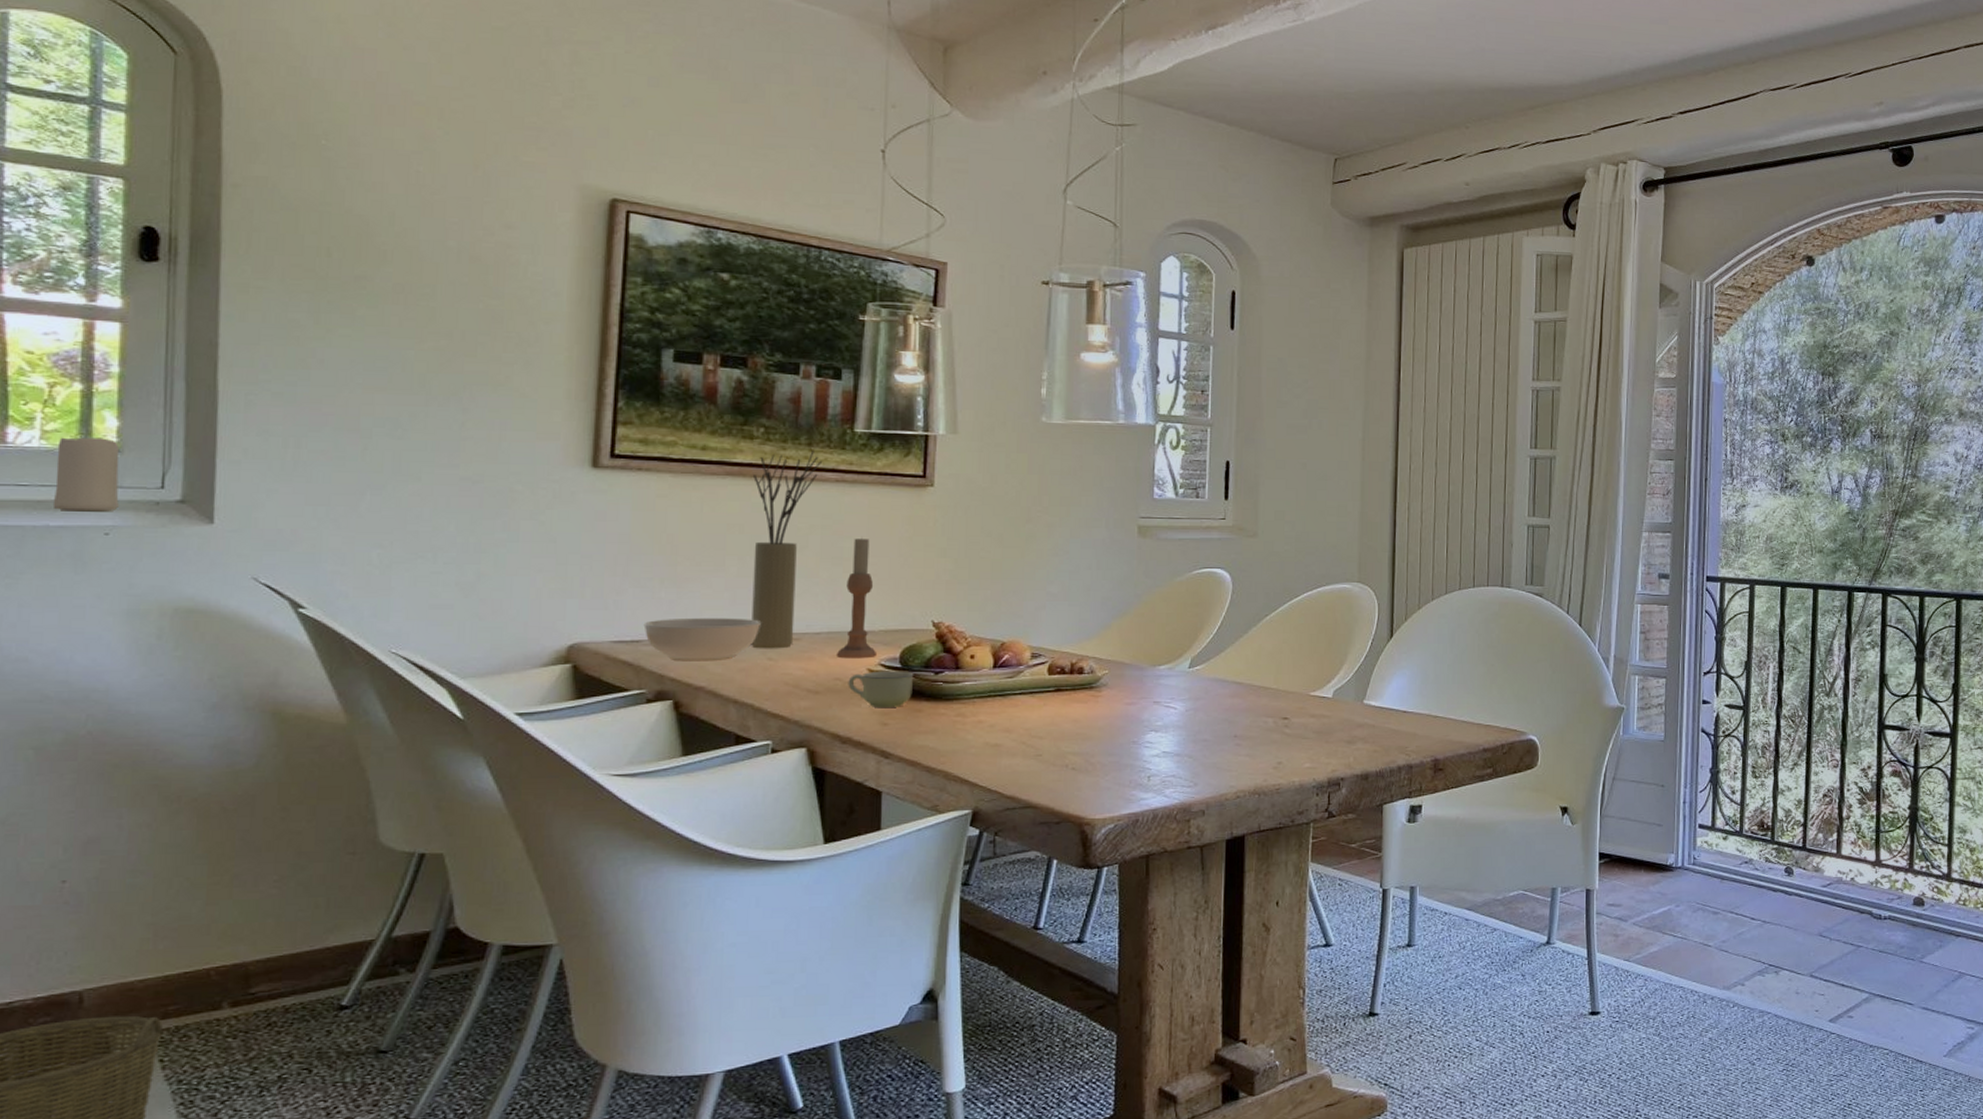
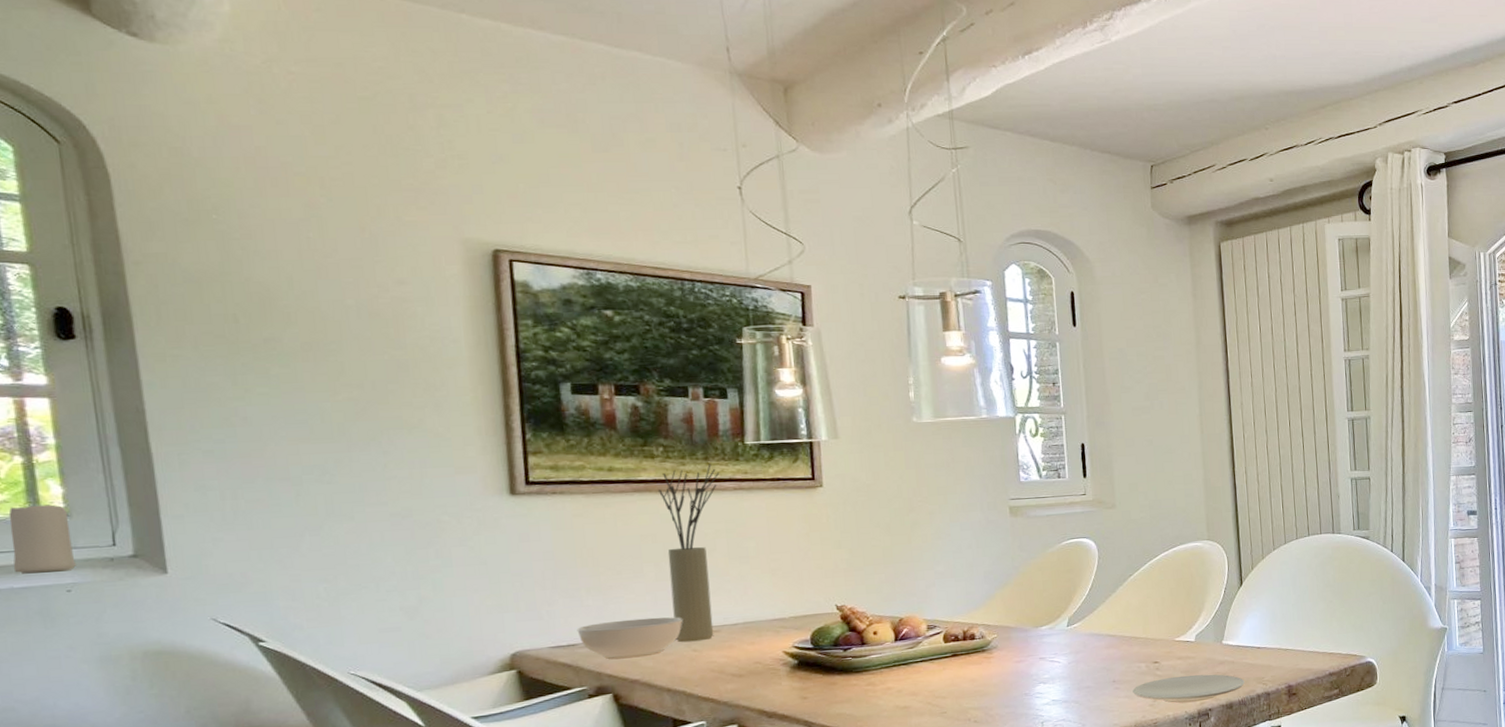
candlestick: present [837,537,876,659] -> none [754,537,790,645]
cup: present [848,671,914,707] -> none [767,650,826,684]
plate: none [1255,736,1385,769] -> present [1132,674,1245,703]

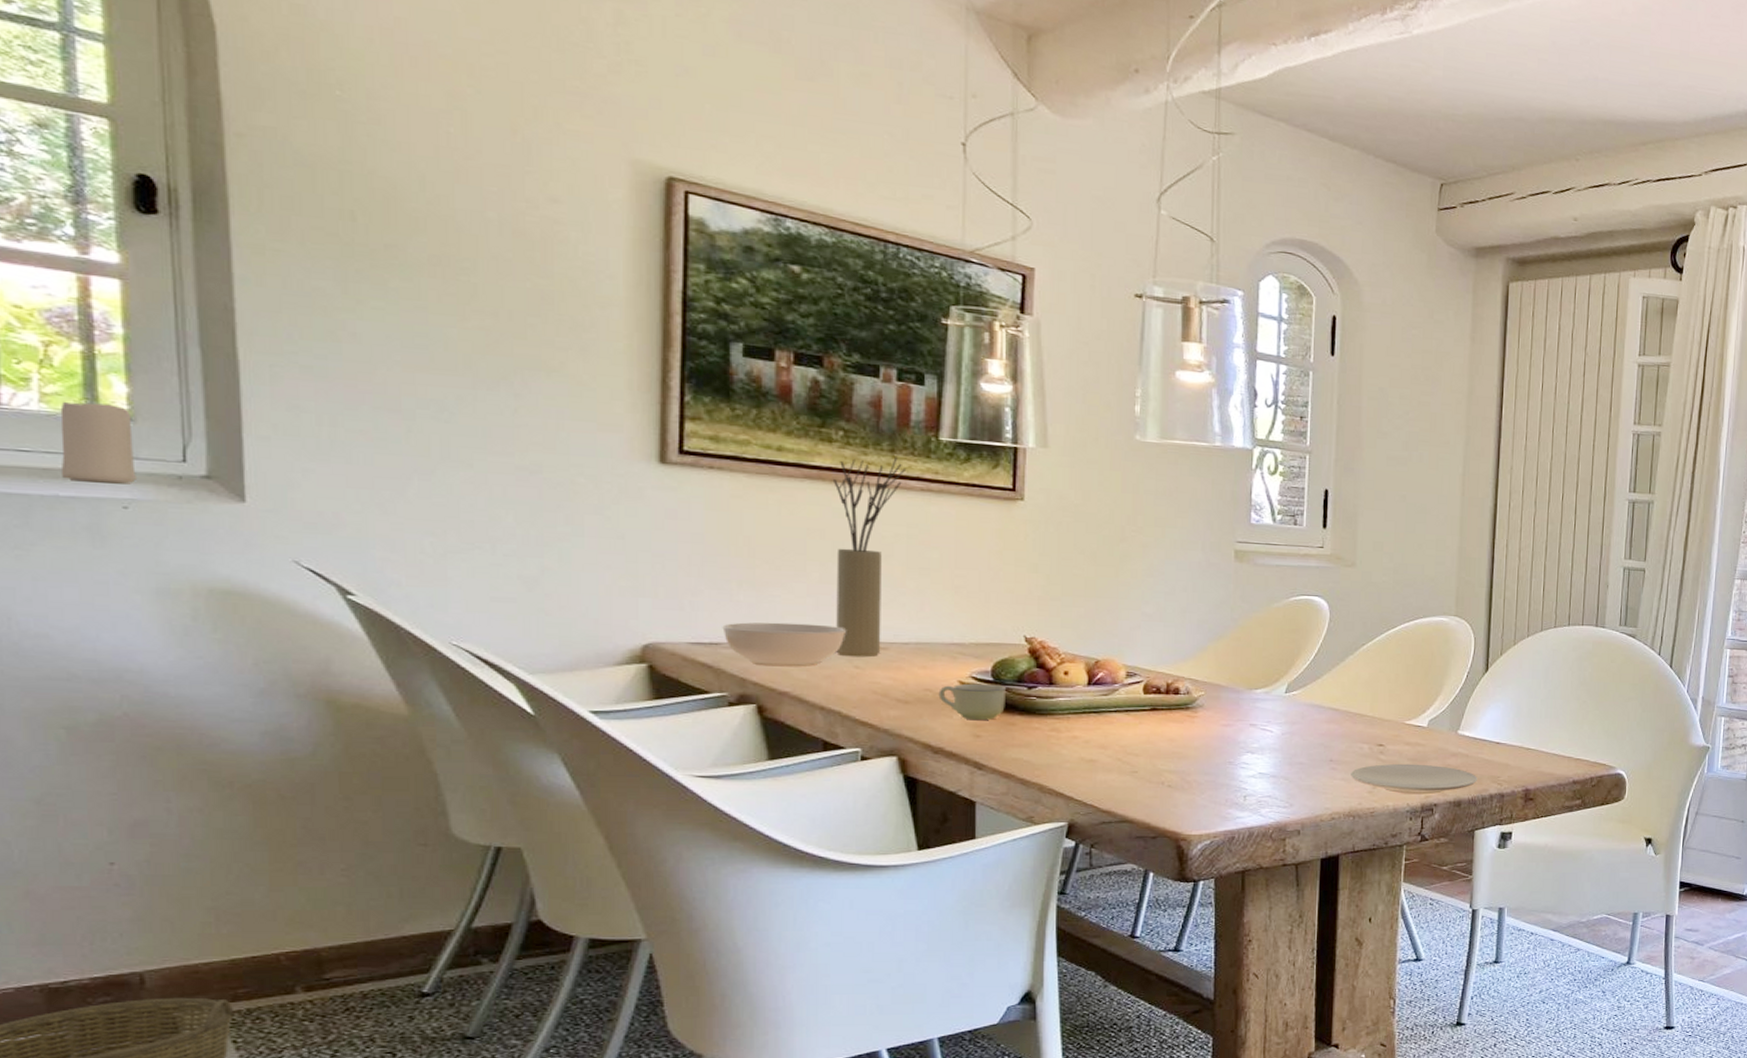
cup: none [767,650,826,684] -> present [938,683,1007,720]

